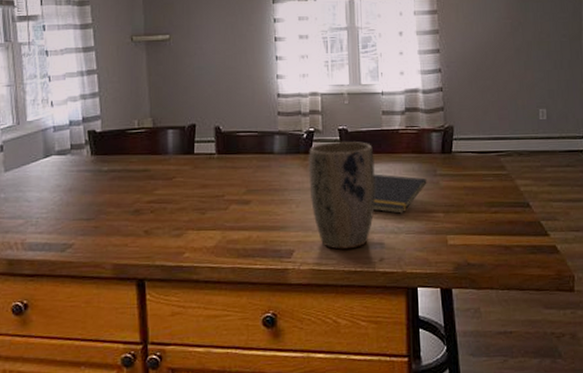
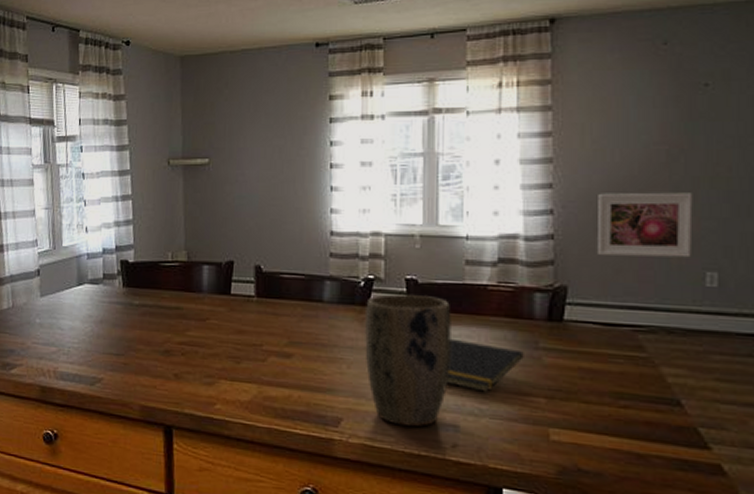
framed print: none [470,53,530,101] -> present [596,192,693,258]

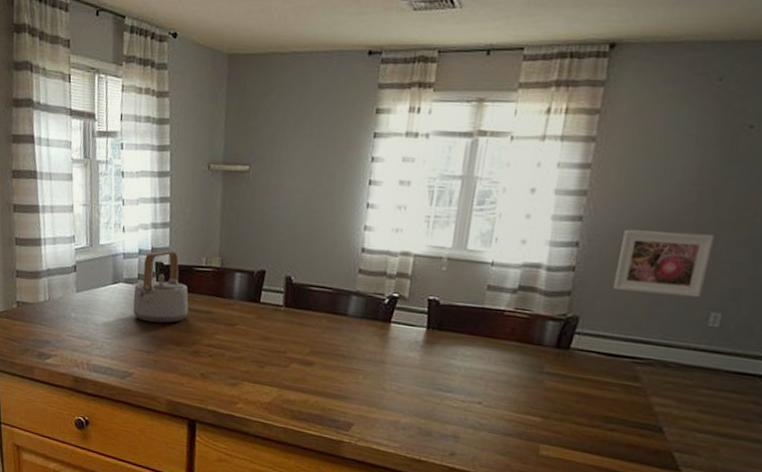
teapot: none [99,247,157,324] -> present [133,250,189,323]
plant pot: present [365,294,452,427] -> none [381,312,467,435]
notepad: present [447,338,524,392] -> none [453,357,529,409]

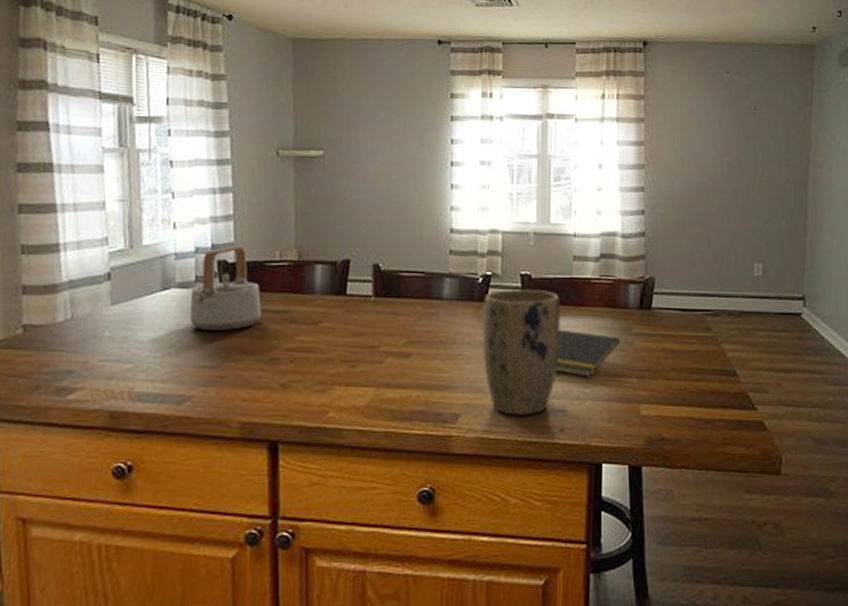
plant pot: none [381,312,467,435] -> present [482,289,561,416]
notepad: none [453,357,529,409] -> present [556,329,620,377]
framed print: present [612,229,715,298] -> none [677,196,746,252]

